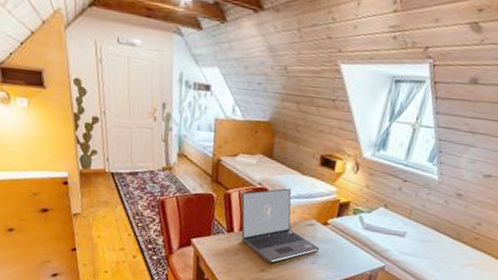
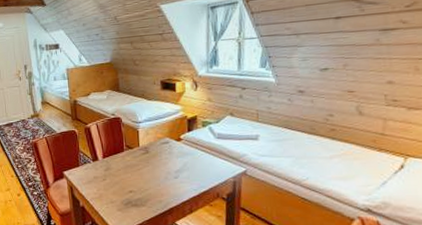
laptop: present [241,188,320,263] -> none [99,114,179,183]

